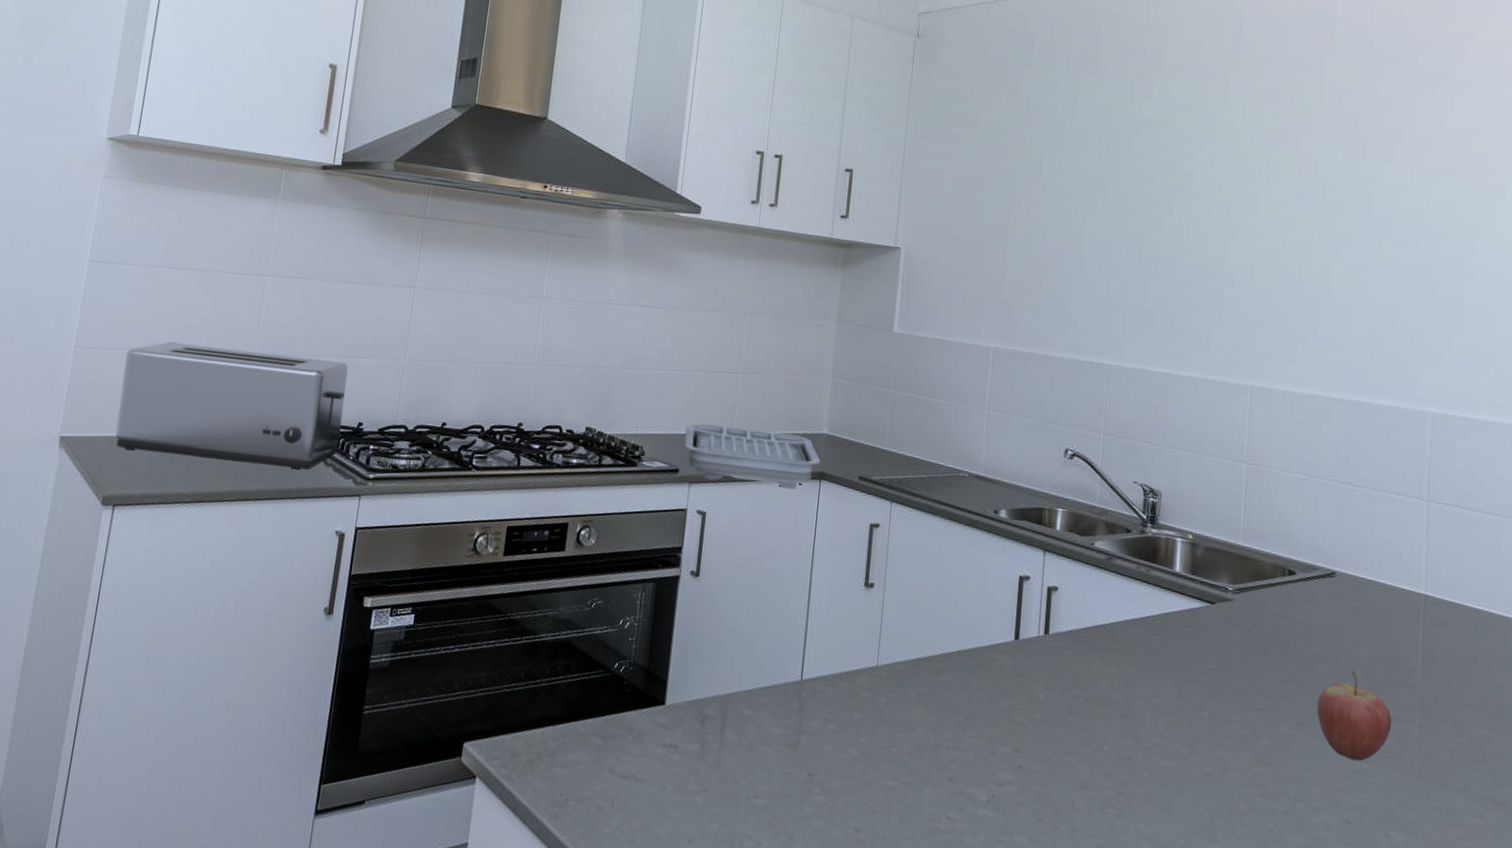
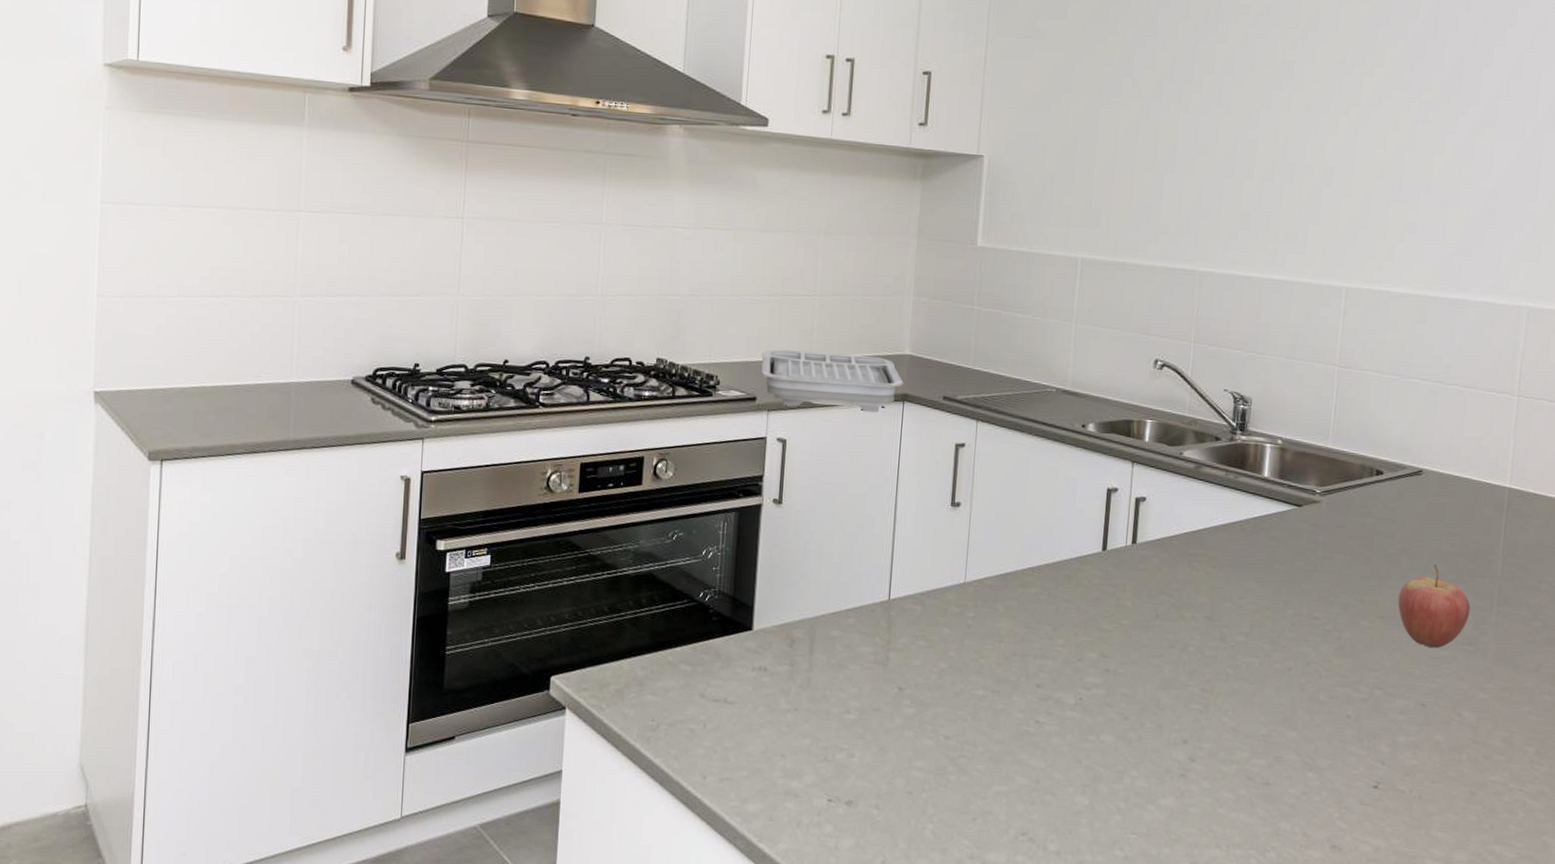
toaster: present [115,342,348,470] -> none [154,286,398,415]

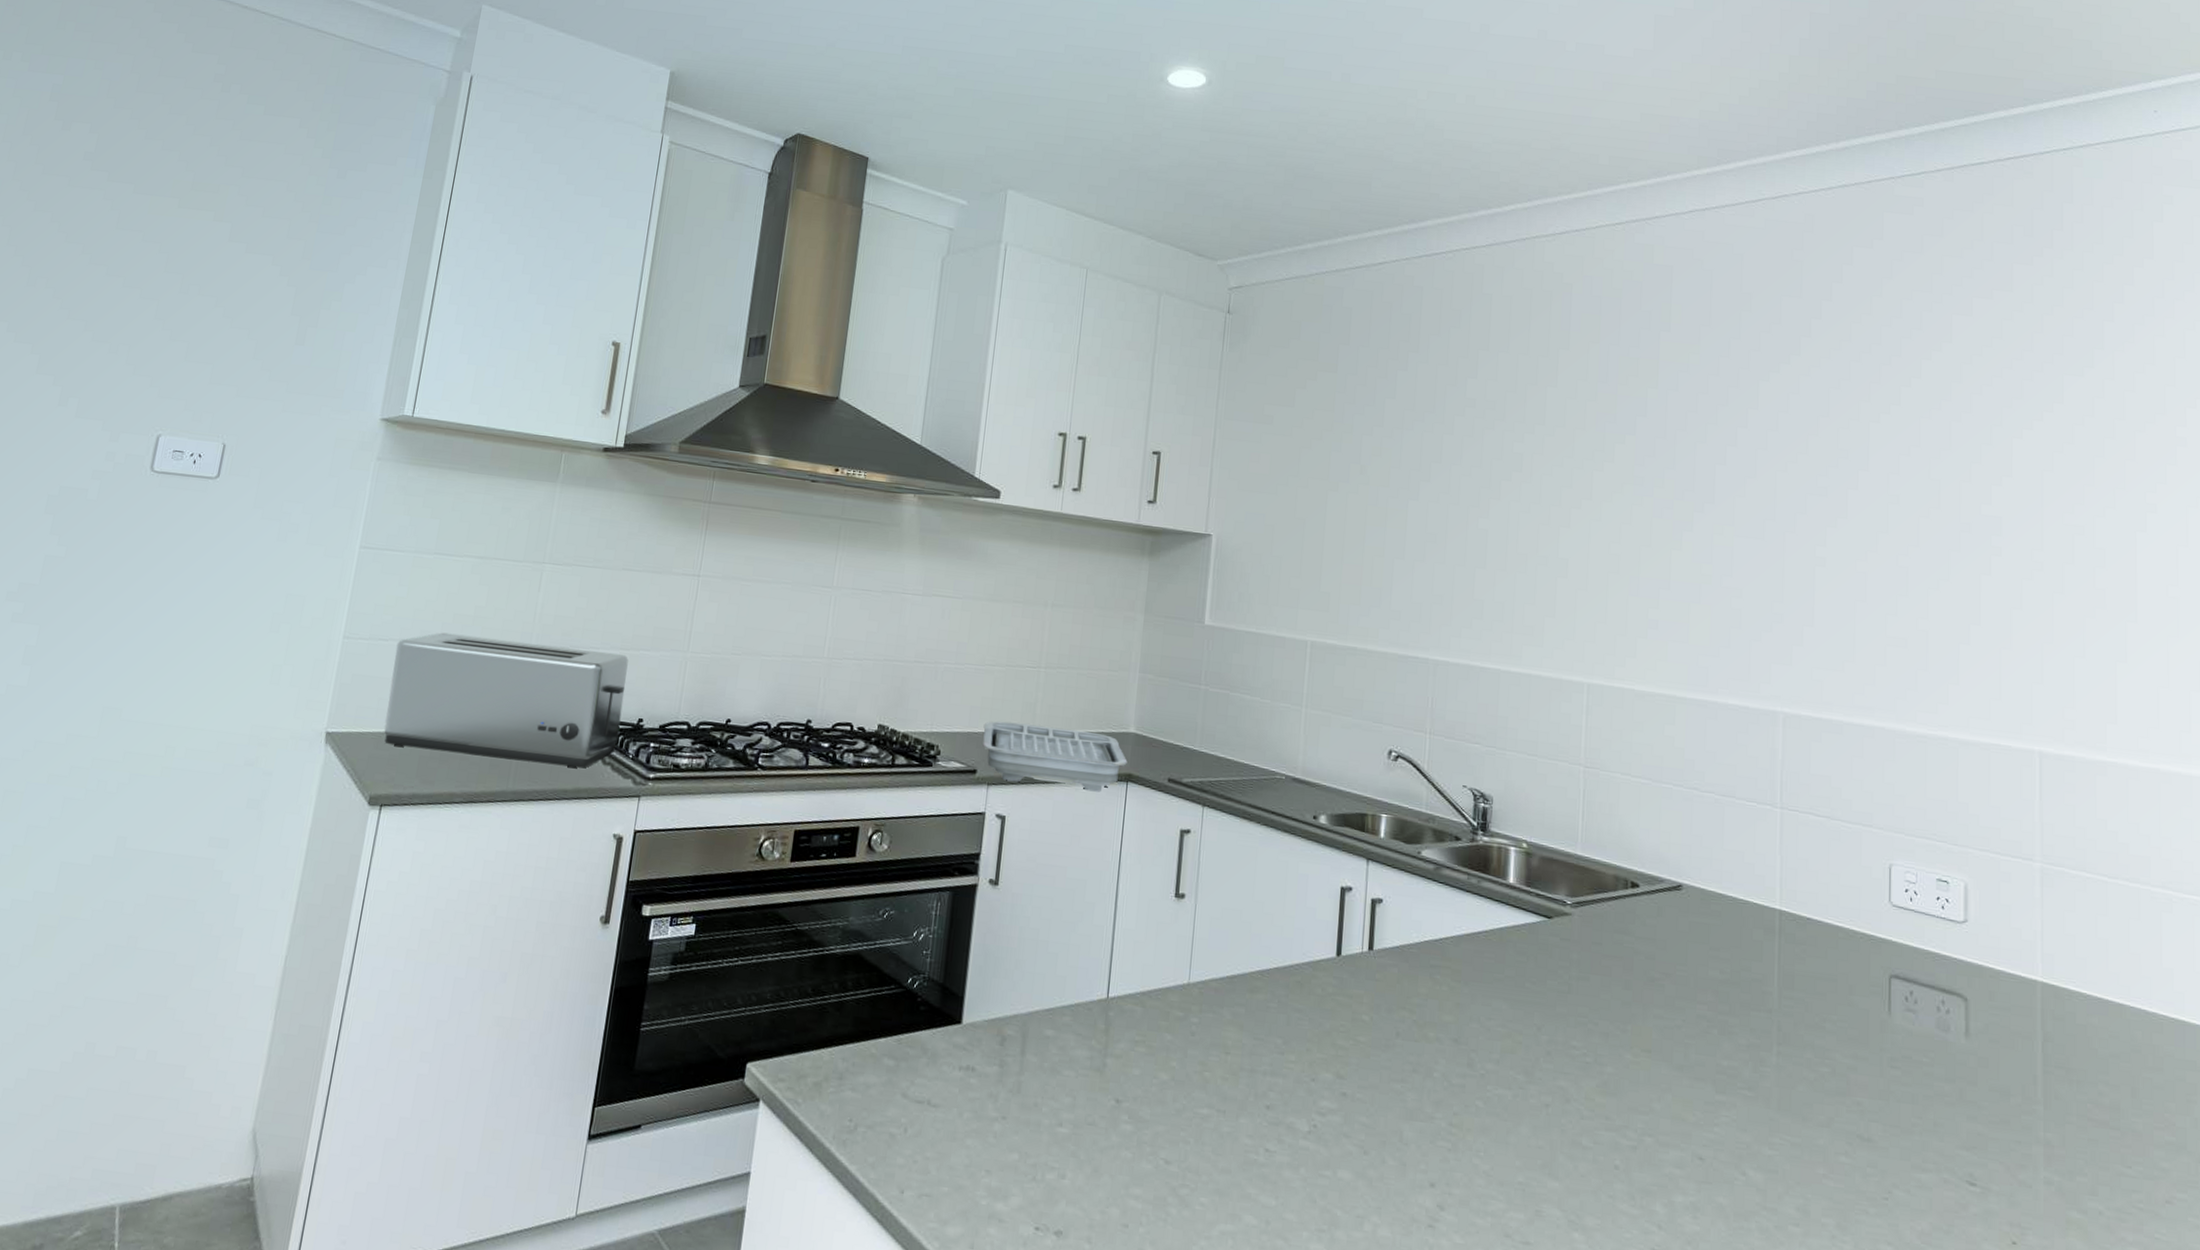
toaster: none [154,286,398,415] -> present [384,632,629,768]
fruit: present [1398,564,1471,648] -> none [1664,992,1747,1091]

